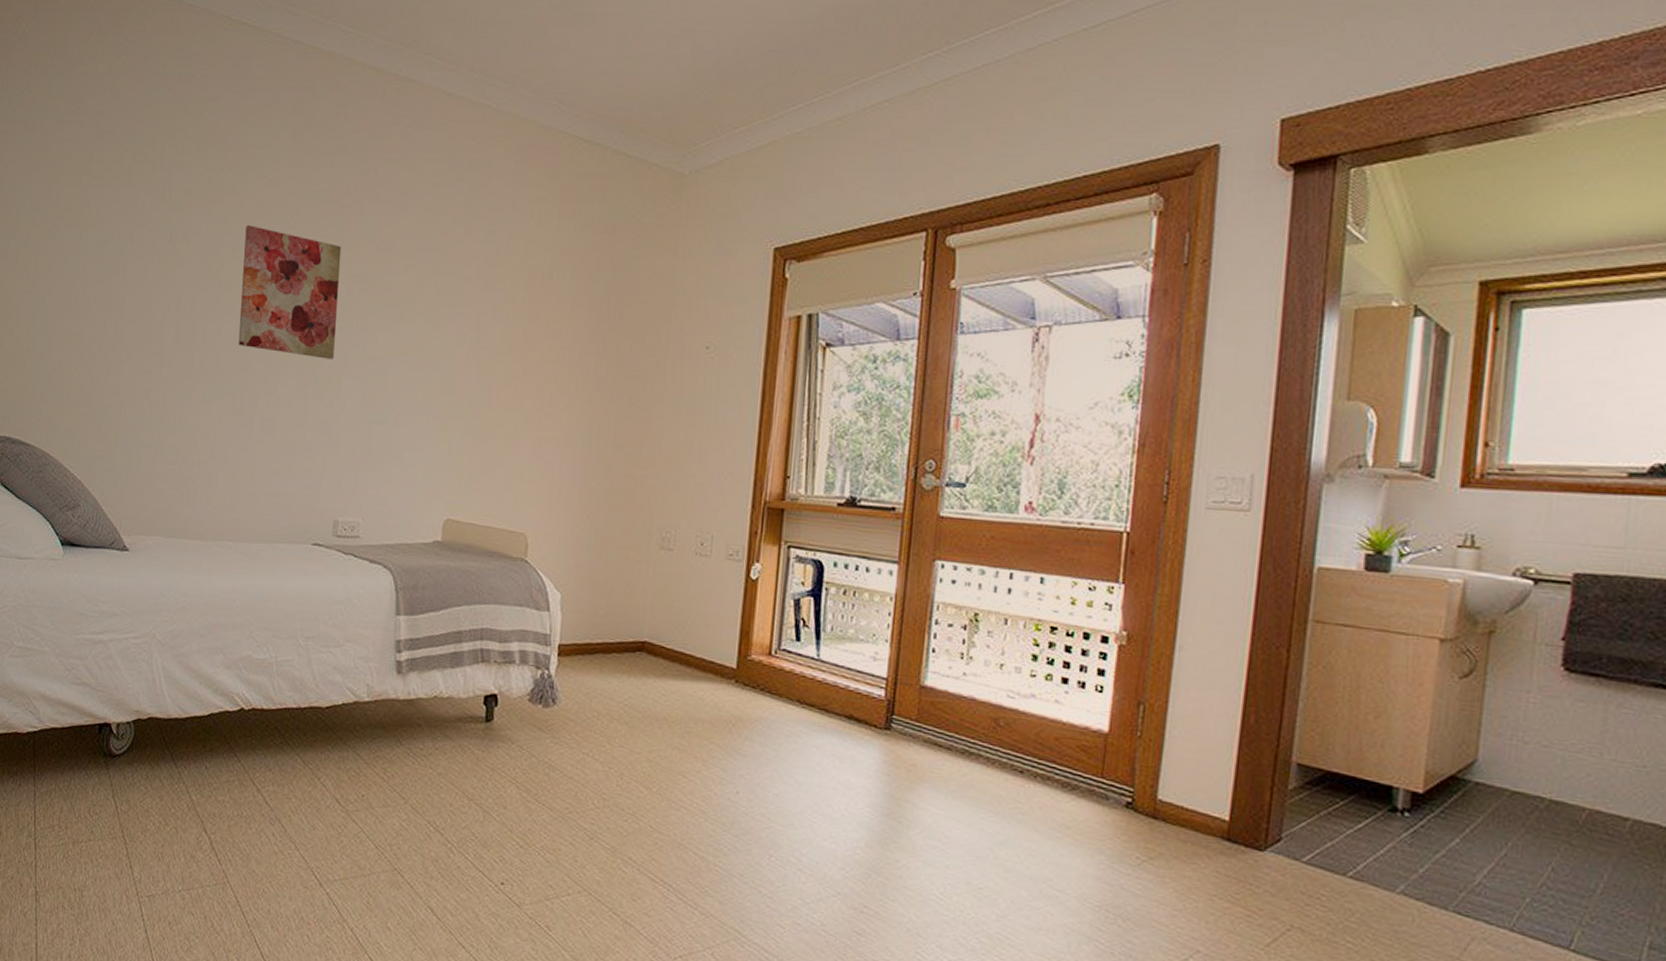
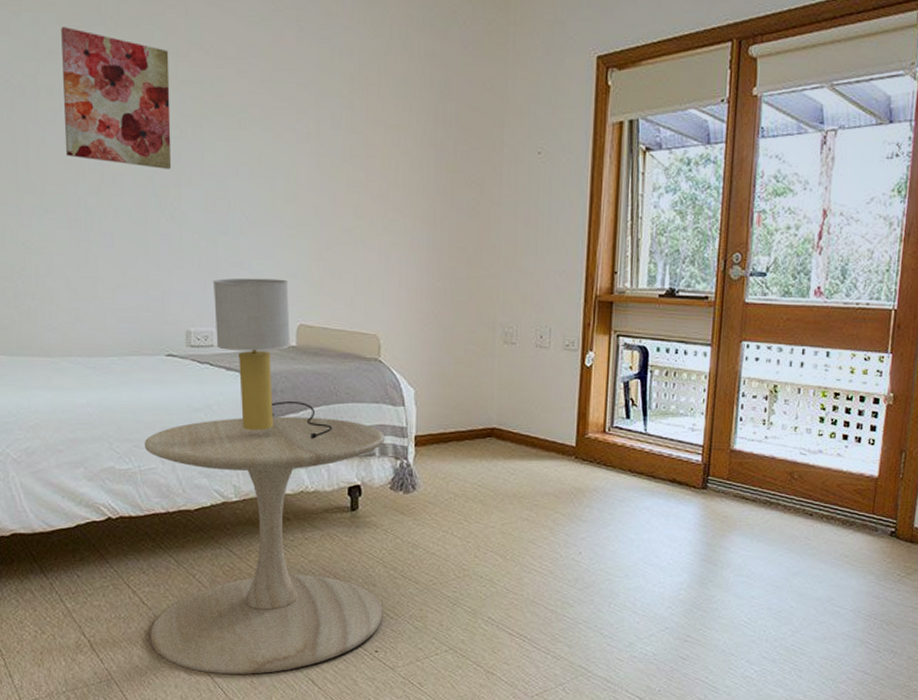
side table: none [269,613,526,895] -> present [144,416,385,674]
table lamp: none [362,469,472,641] -> present [212,278,332,439]

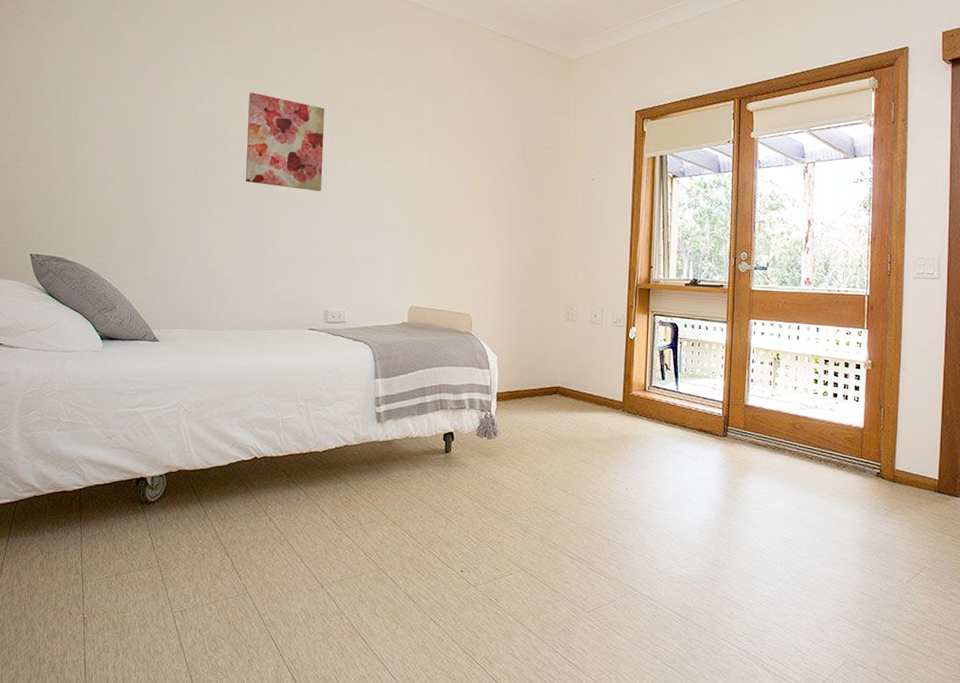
side table: present [144,416,385,674] -> none [280,377,473,590]
table lamp: present [212,278,332,439] -> none [347,271,433,395]

